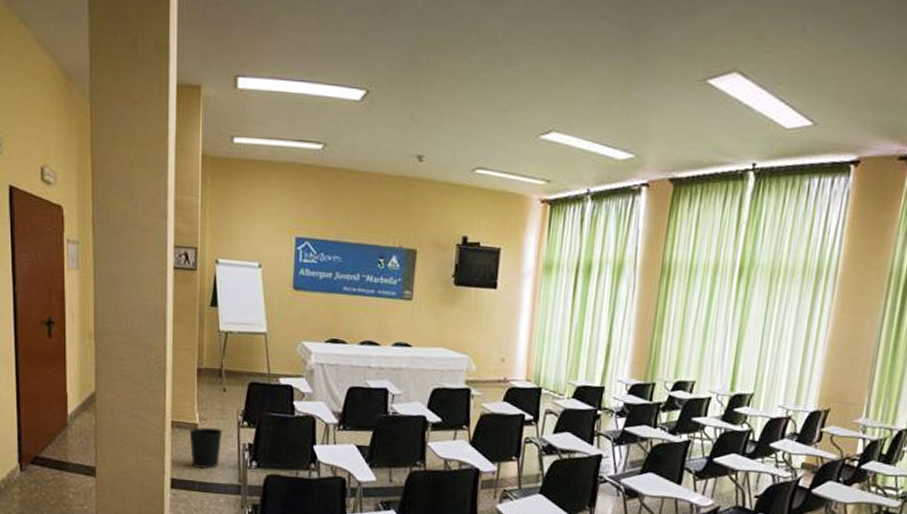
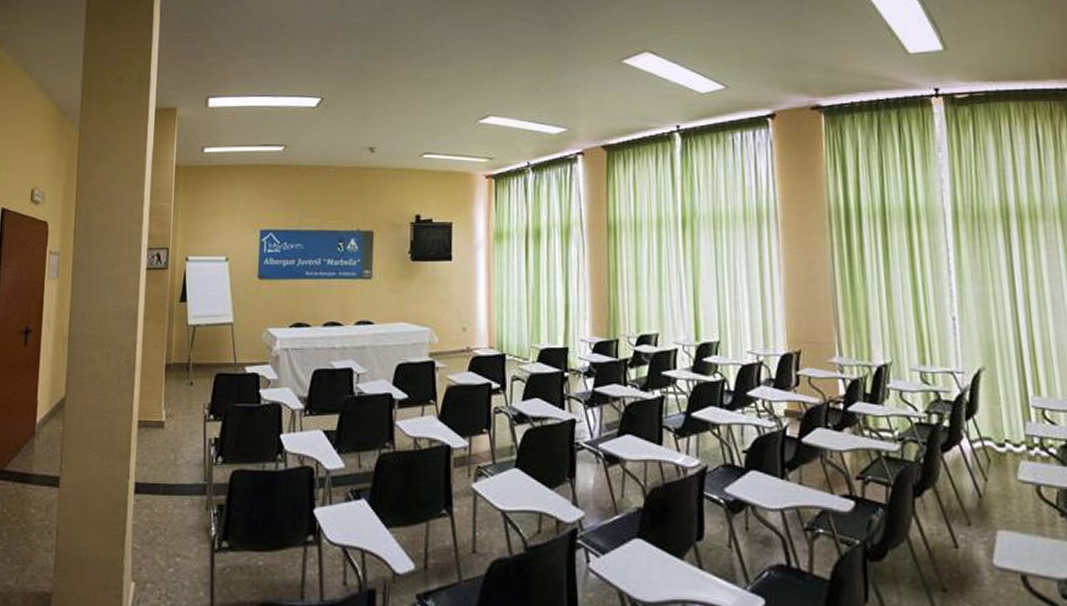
wastebasket: present [189,427,223,469] -> none [155,424,189,469]

